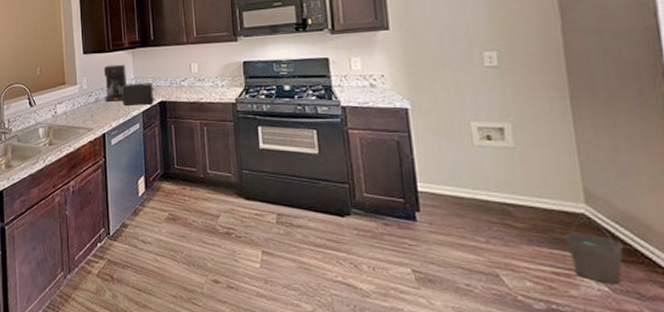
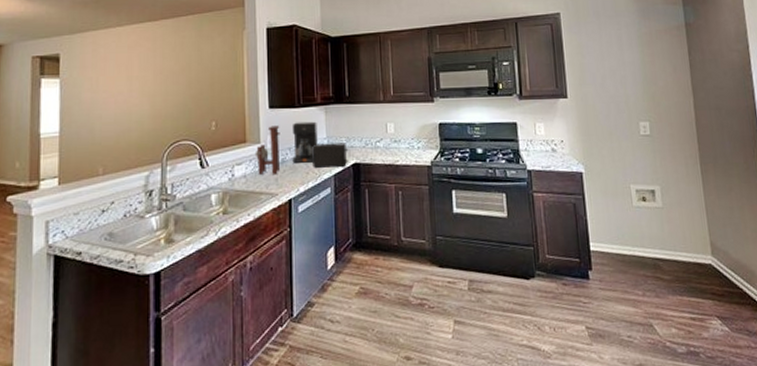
paper towel holder: none [74,69,95,112] -> present [256,125,281,175]
bucket: present [565,218,624,284] -> none [698,268,737,324]

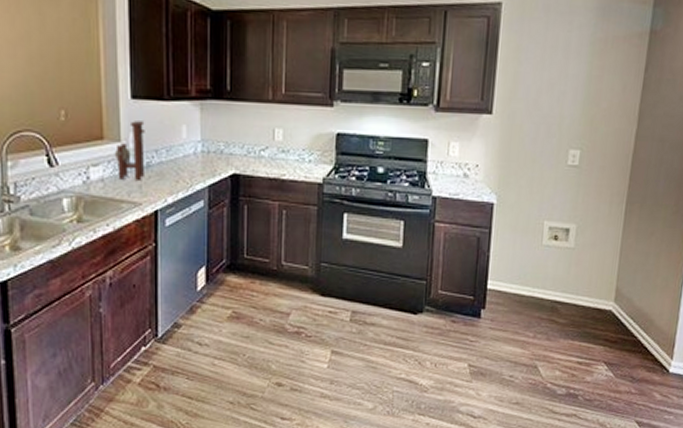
coffee maker: present [292,121,318,163] -> none [159,118,190,169]
toaster: present [312,142,348,168] -> none [183,147,226,177]

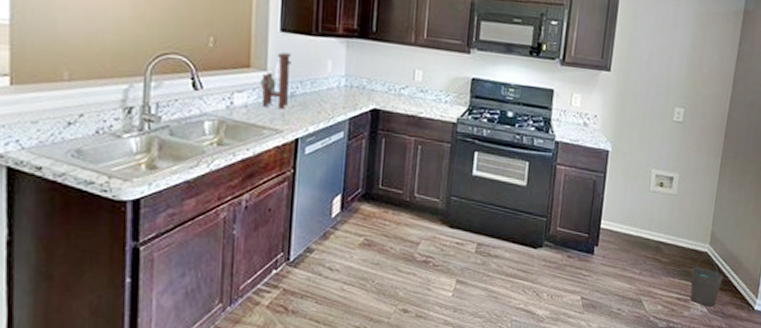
bucket: none [592,314,632,370] -> present [690,255,724,306]

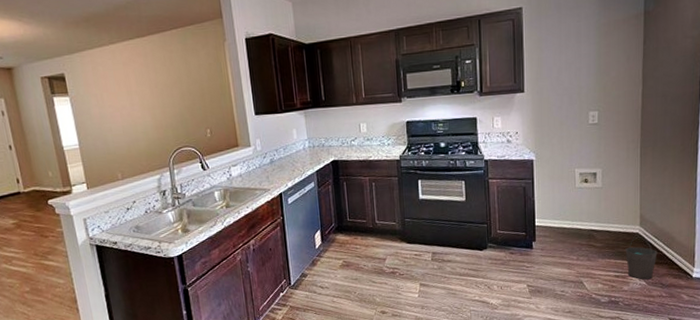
paper towel holder: present [261,52,292,109] -> none [248,130,271,174]

